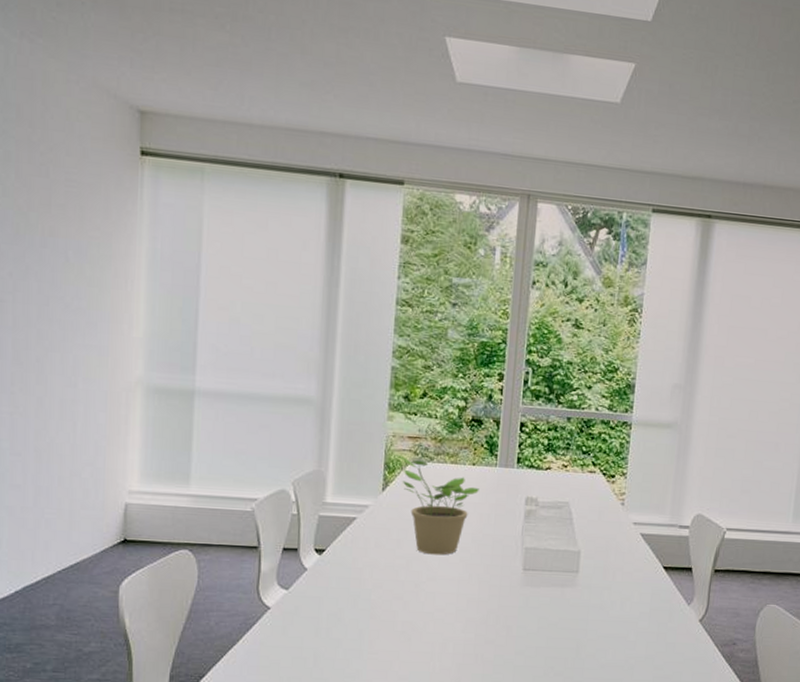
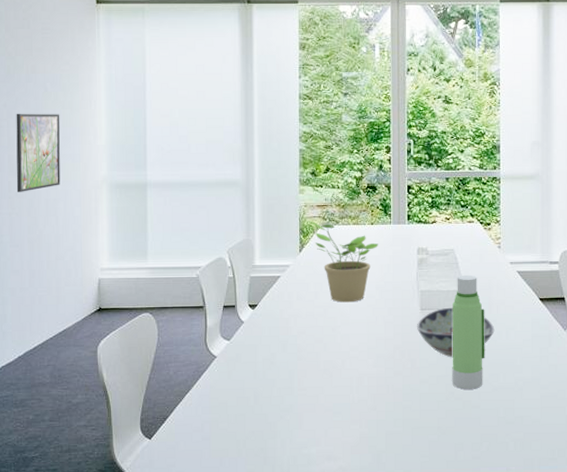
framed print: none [21,286,85,388] -> present [16,113,60,192]
decorative bowl: none [517,569,608,627] -> present [417,307,495,358]
water bottle: none [552,533,599,665] -> present [452,275,485,390]

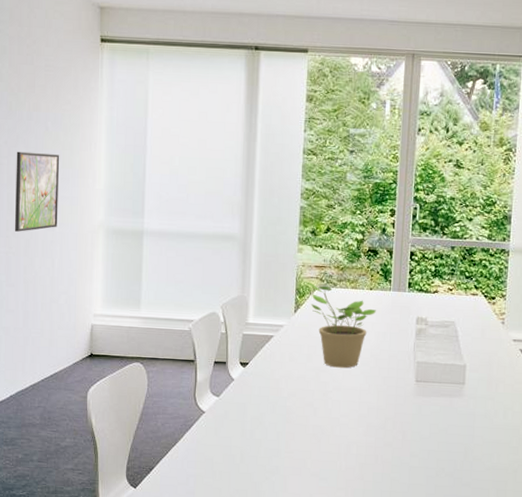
decorative bowl: present [417,307,495,358] -> none [411,381,492,433]
water bottle: present [452,275,485,390] -> none [443,349,483,467]

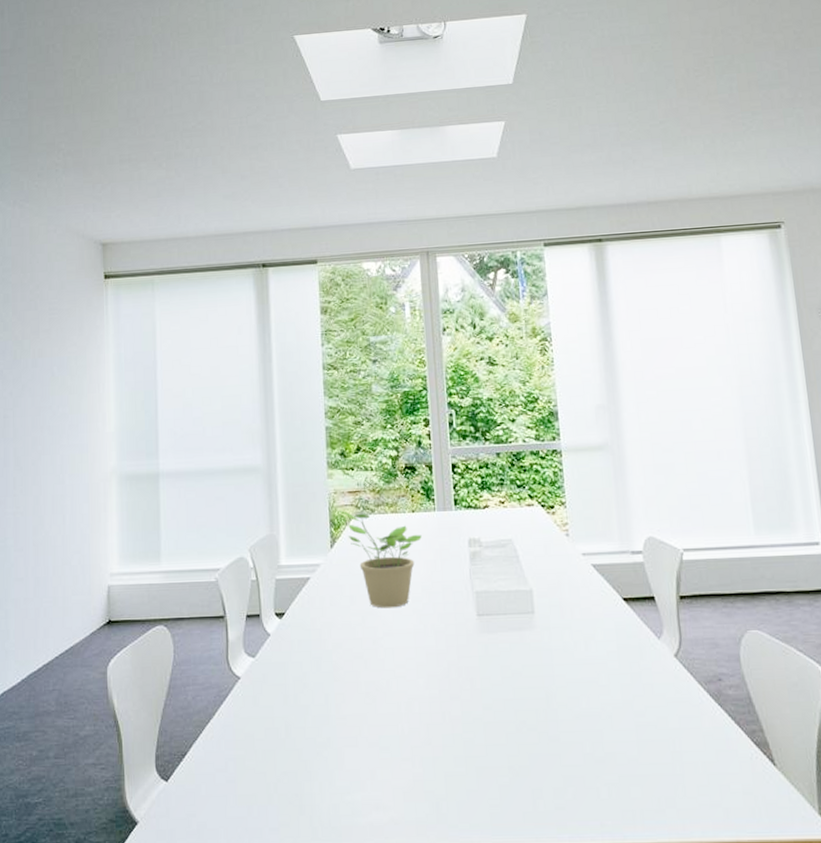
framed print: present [14,151,60,232] -> none [21,400,68,489]

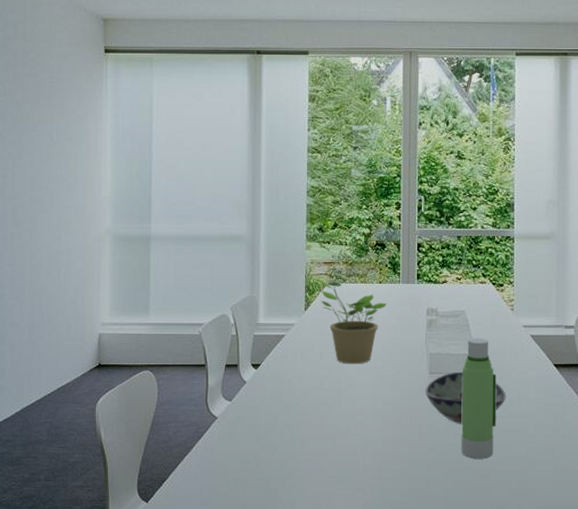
decorative bowl: none [474,611,571,676] -> present [425,371,507,425]
water bottle: none [515,570,561,717] -> present [461,338,497,459]

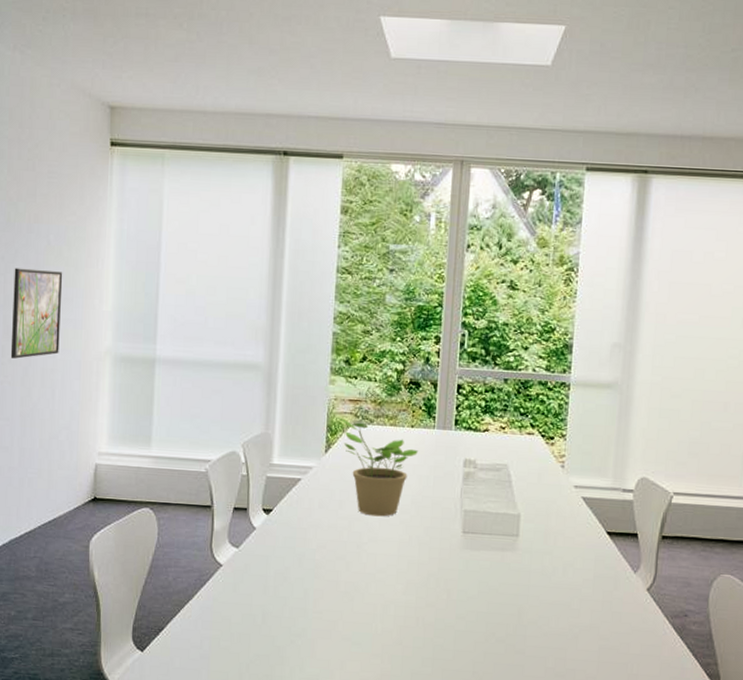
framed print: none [19,163,65,243] -> present [10,268,63,359]
decorative bowl: present [425,371,507,425] -> none [457,532,550,592]
water bottle: present [461,338,497,459] -> none [494,496,540,632]

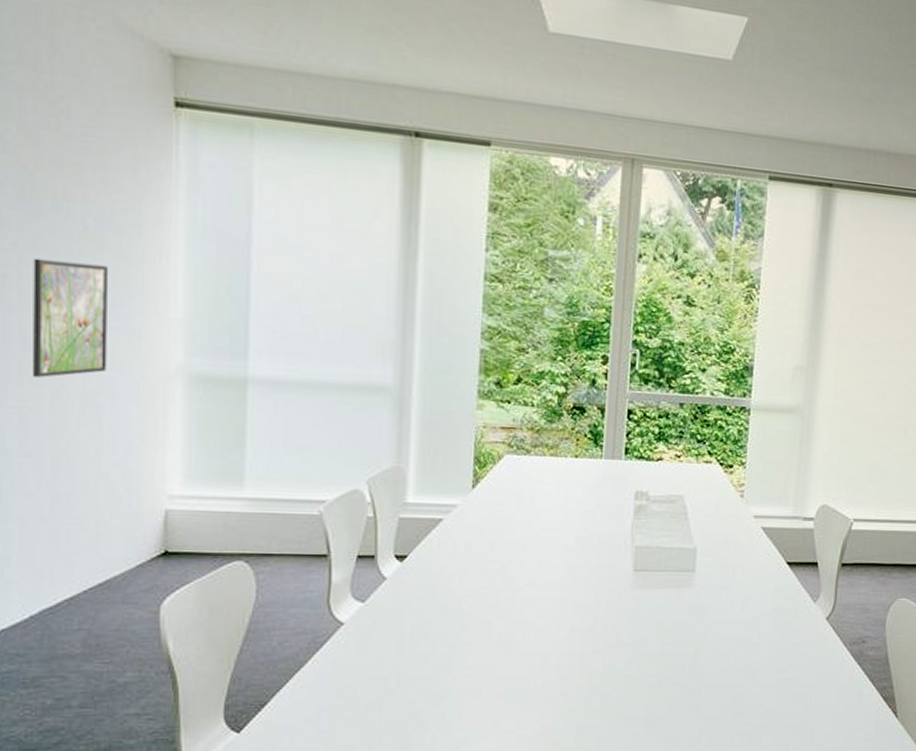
potted plant: present [337,417,418,517] -> none [486,447,583,558]

